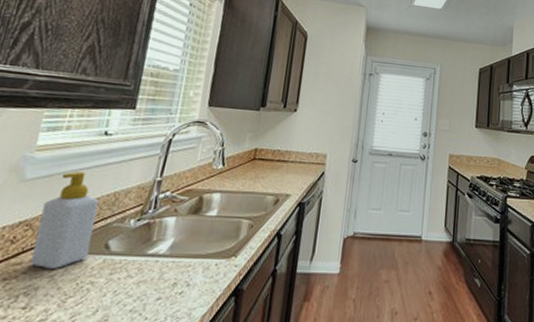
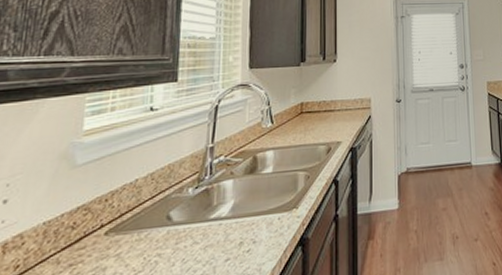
soap bottle: present [30,171,100,269] -> none [94,149,155,249]

